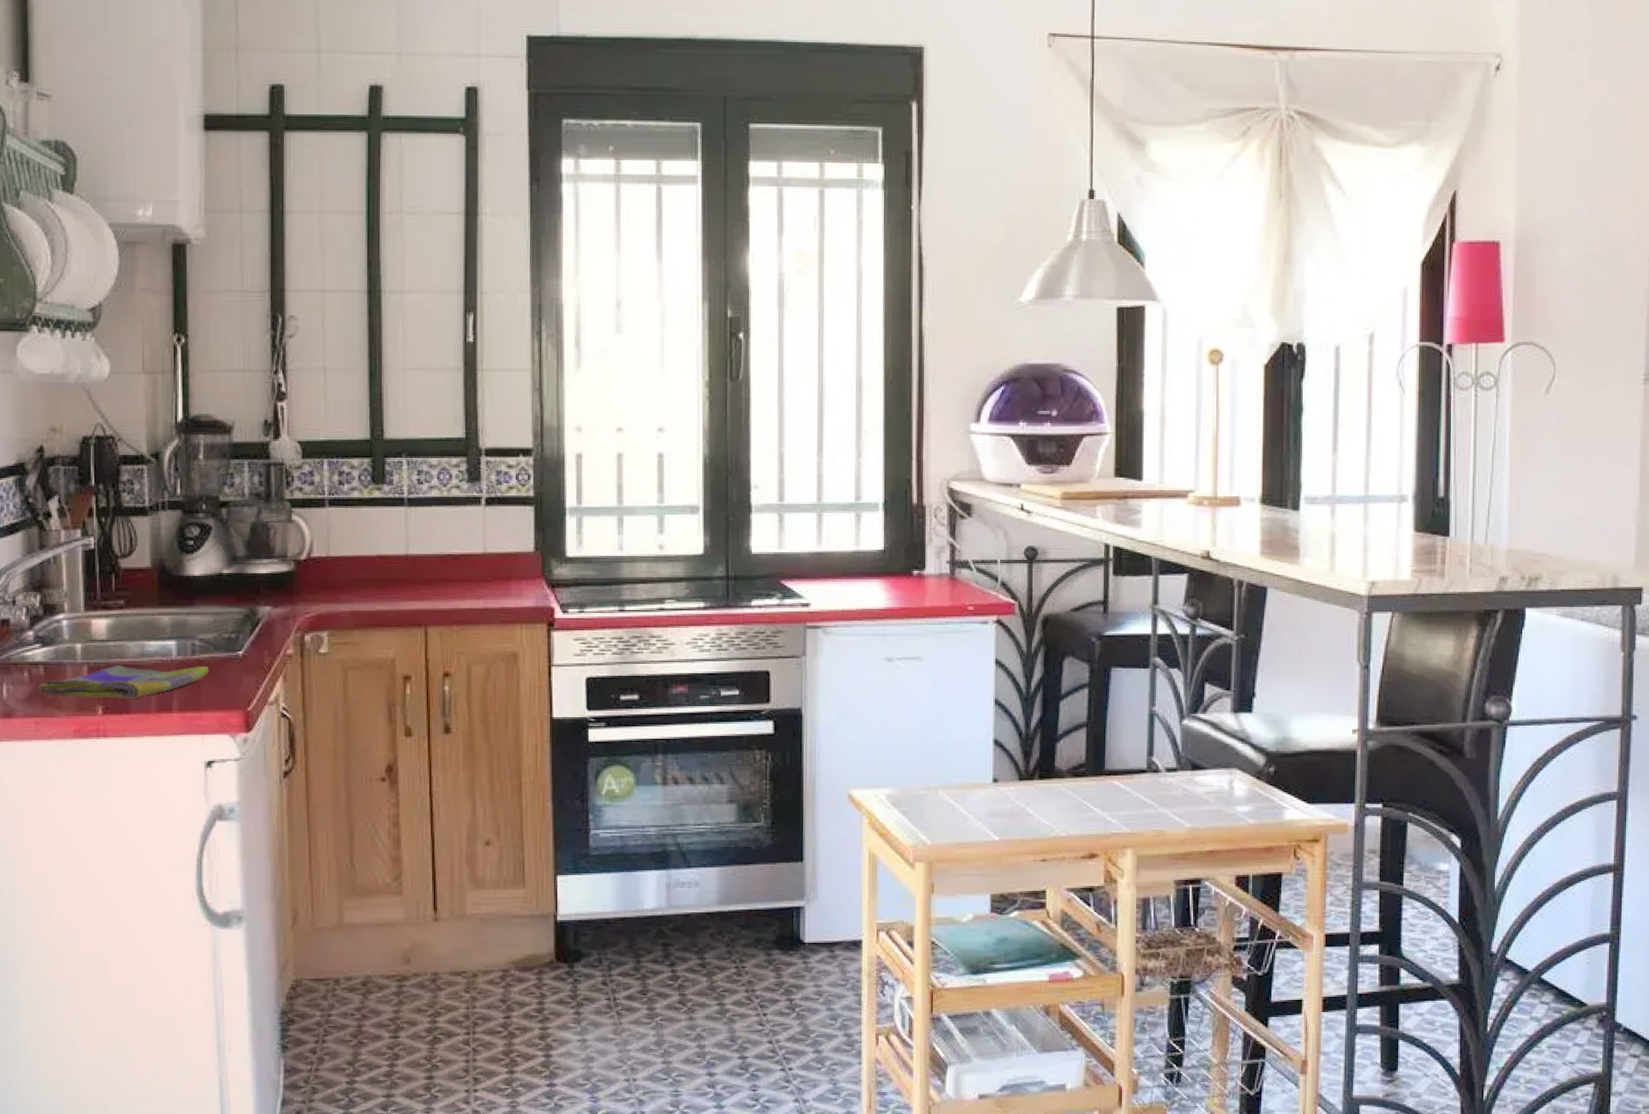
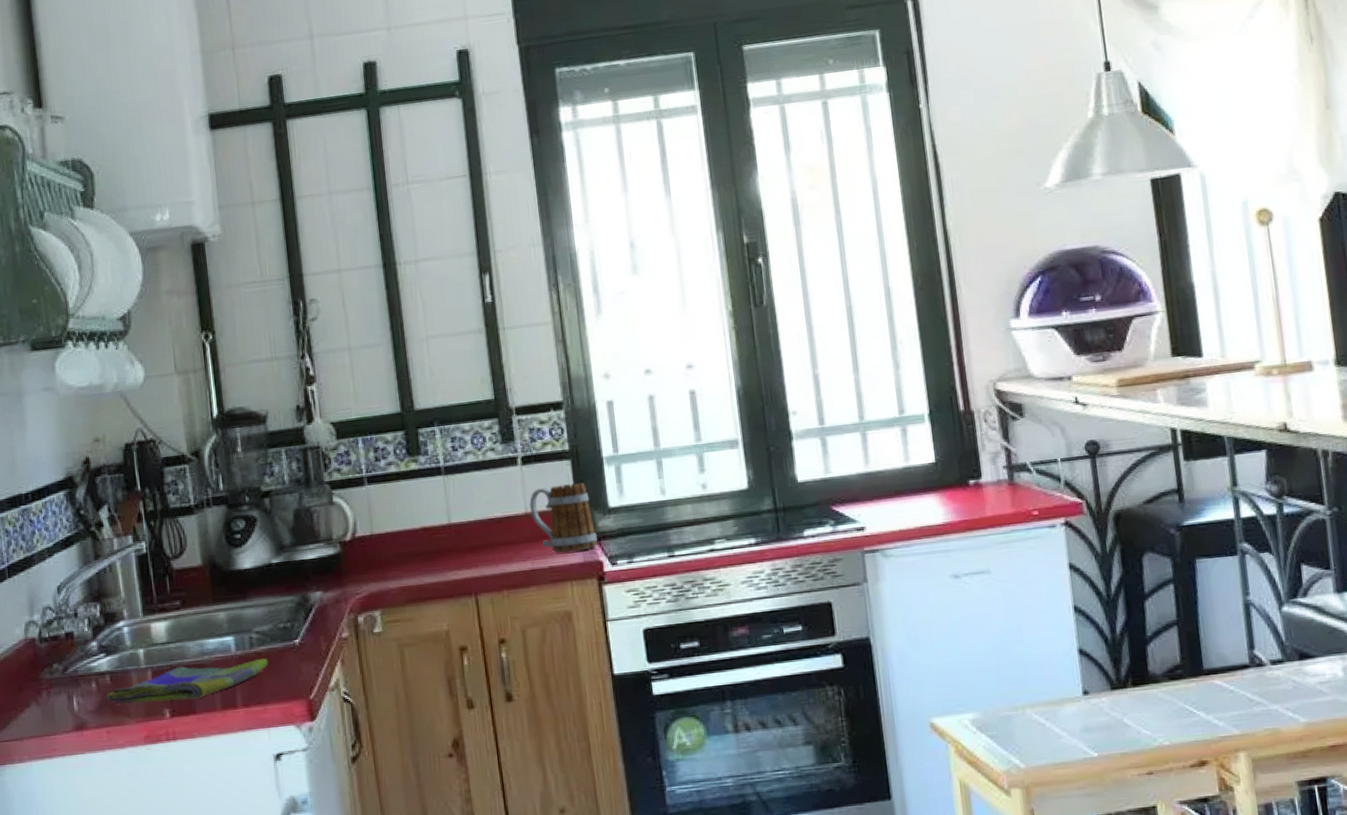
mug: none [489,530,551,596] -> present [529,483,598,554]

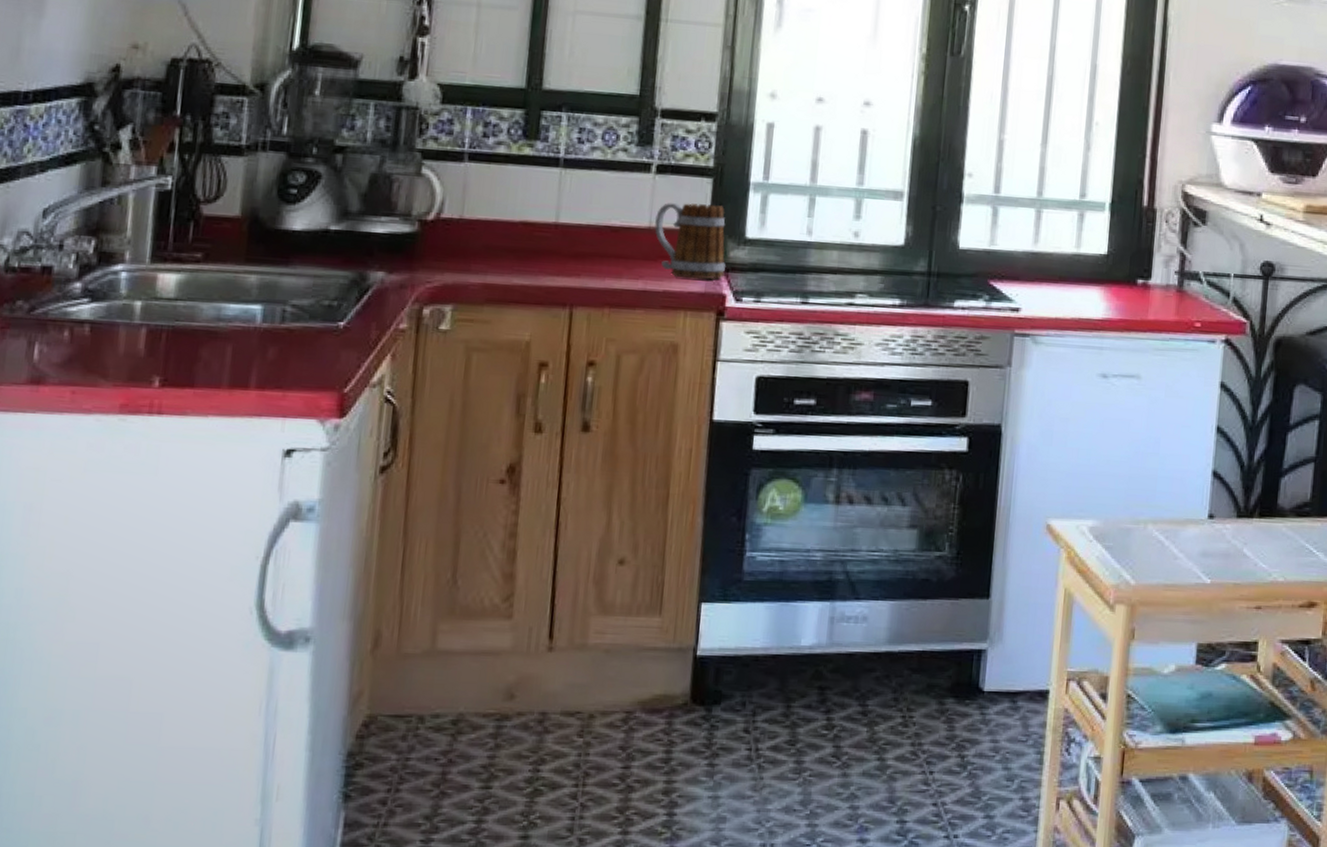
dish towel: present [106,658,269,704] -> none [79,328,301,371]

